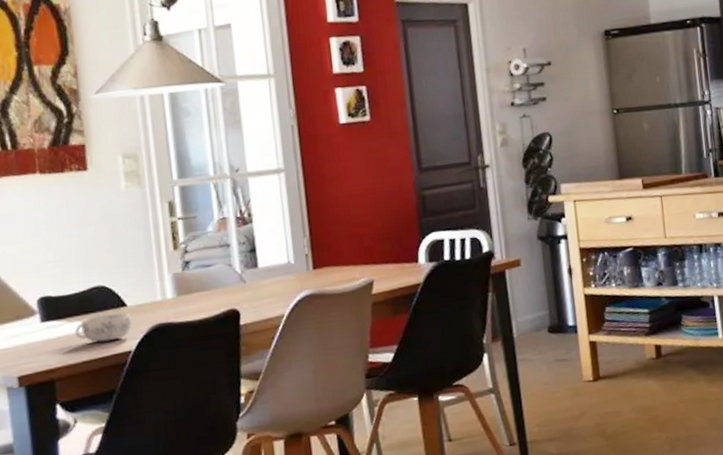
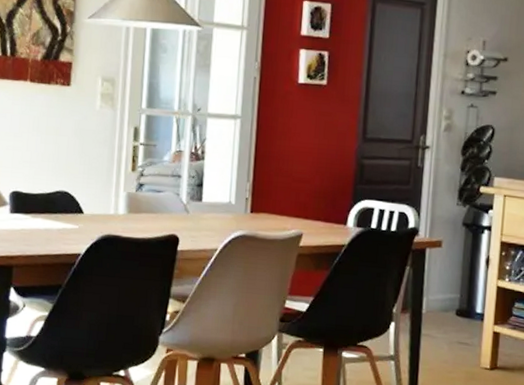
decorative bowl: present [75,312,132,342] -> none [36,216,86,242]

